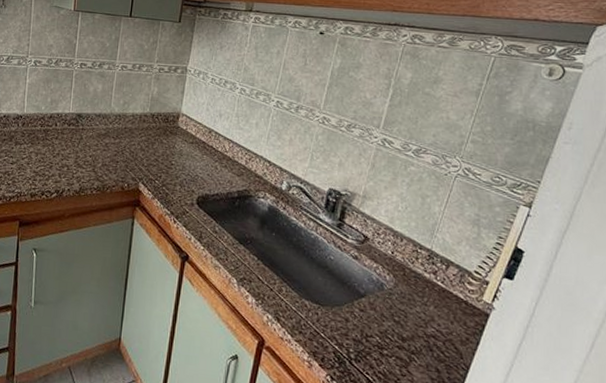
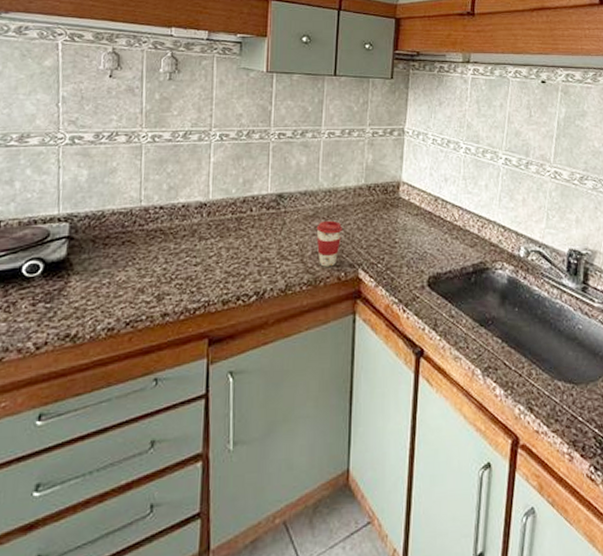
coffee cup: none [106,139,129,178] -> present [316,220,343,267]

